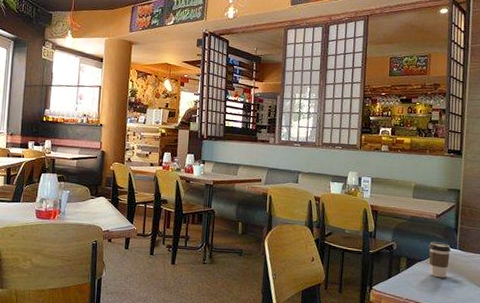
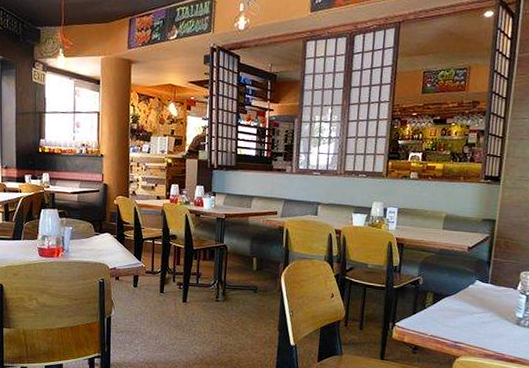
coffee cup: present [429,242,451,278] -> none [457,276,482,314]

